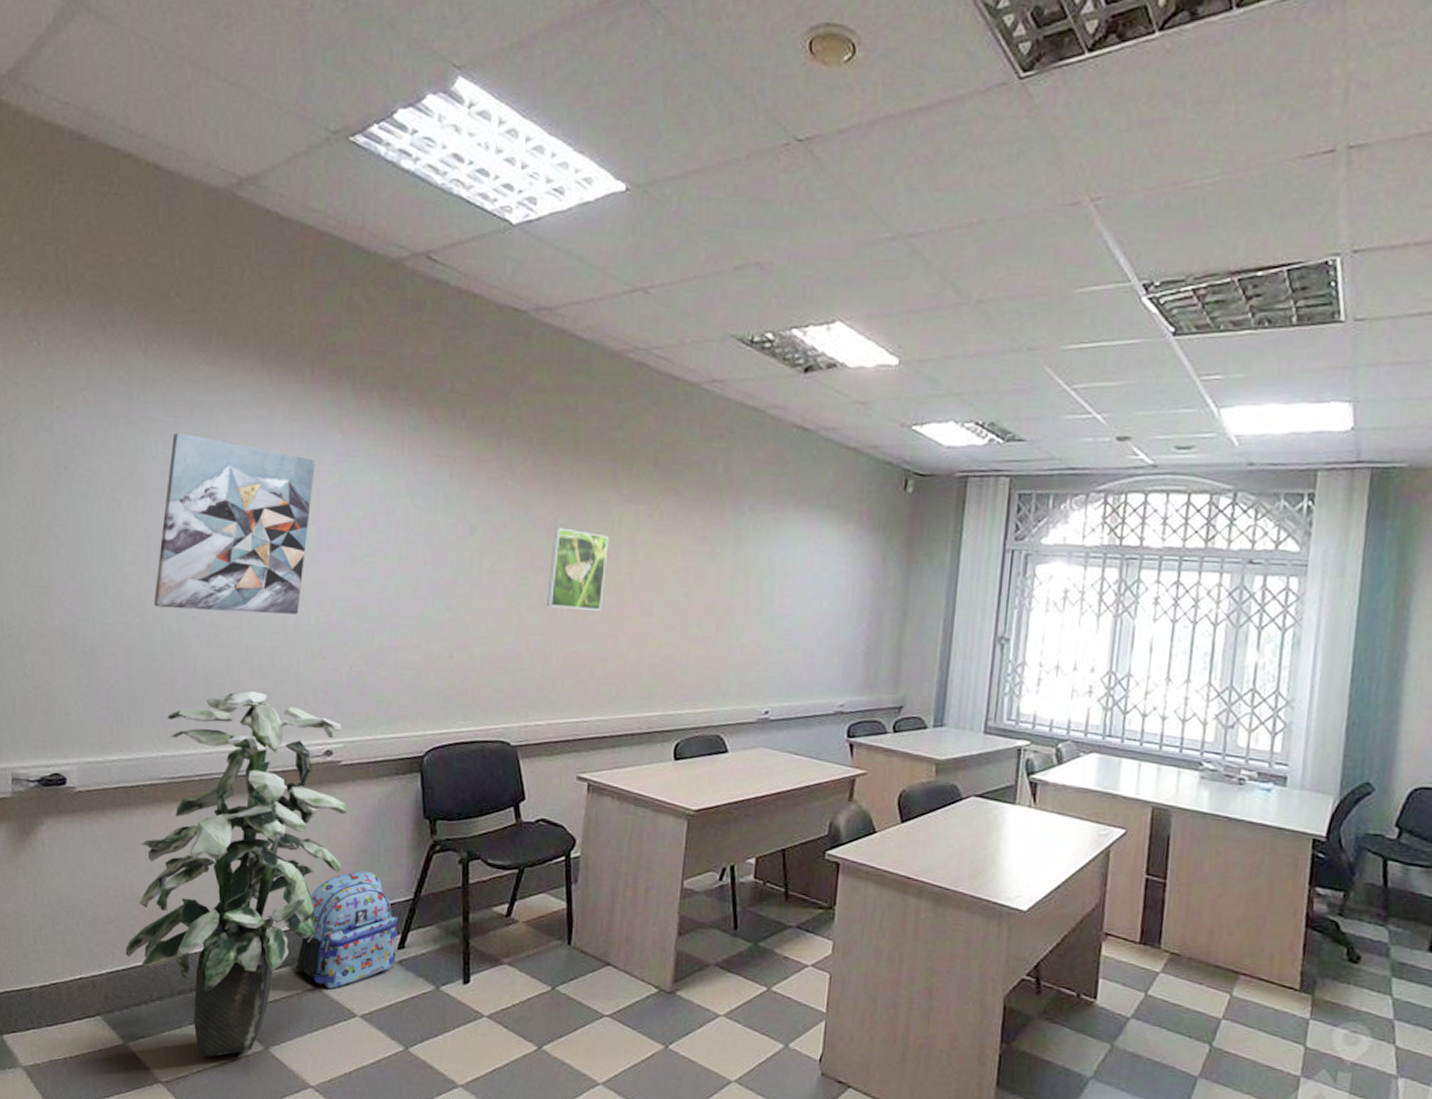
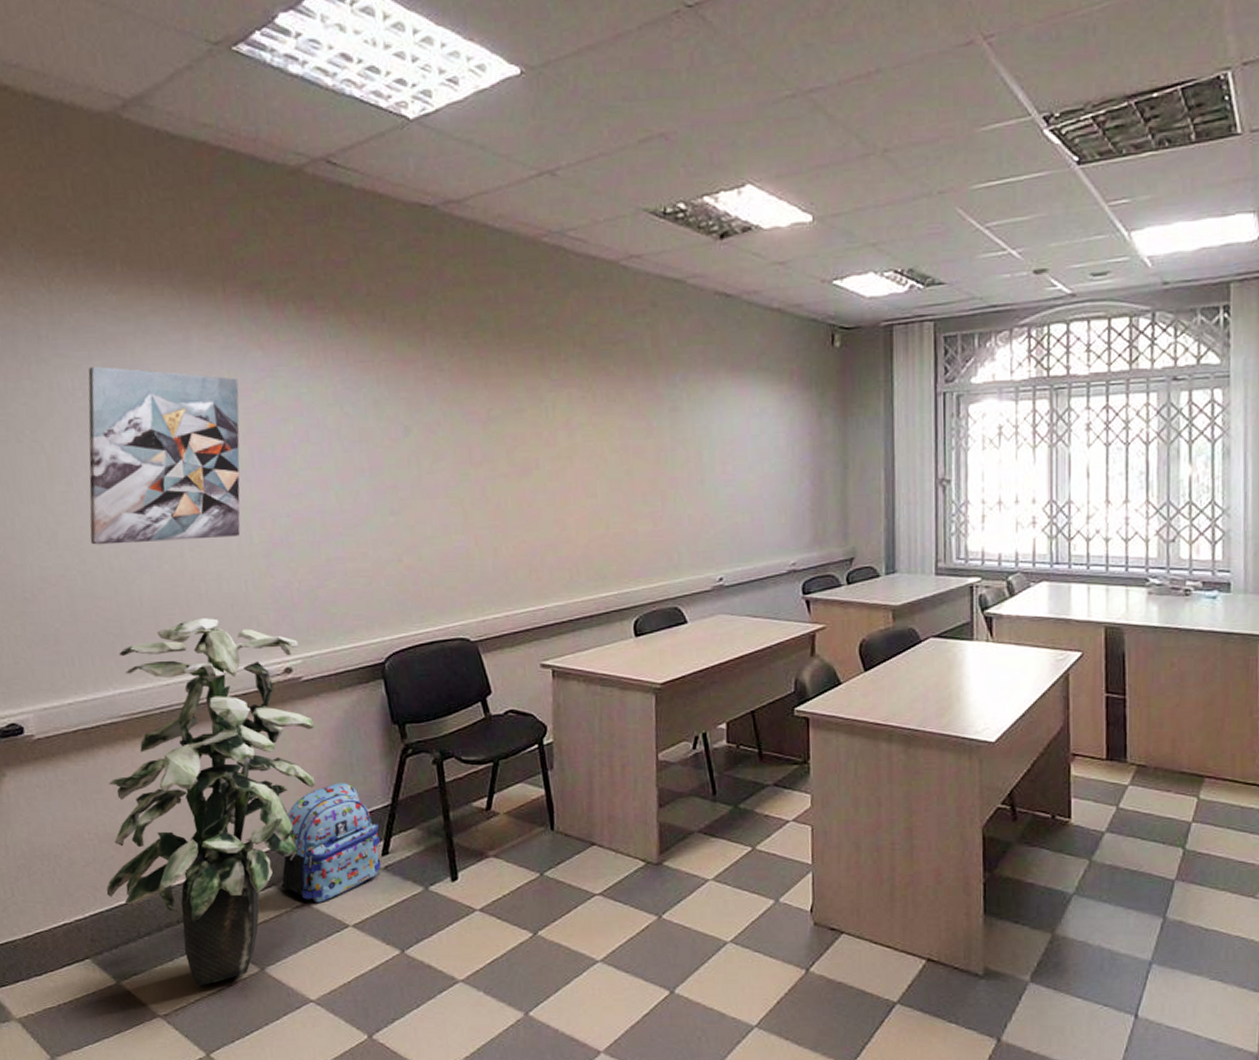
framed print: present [547,527,609,611] -> none [488,419,546,500]

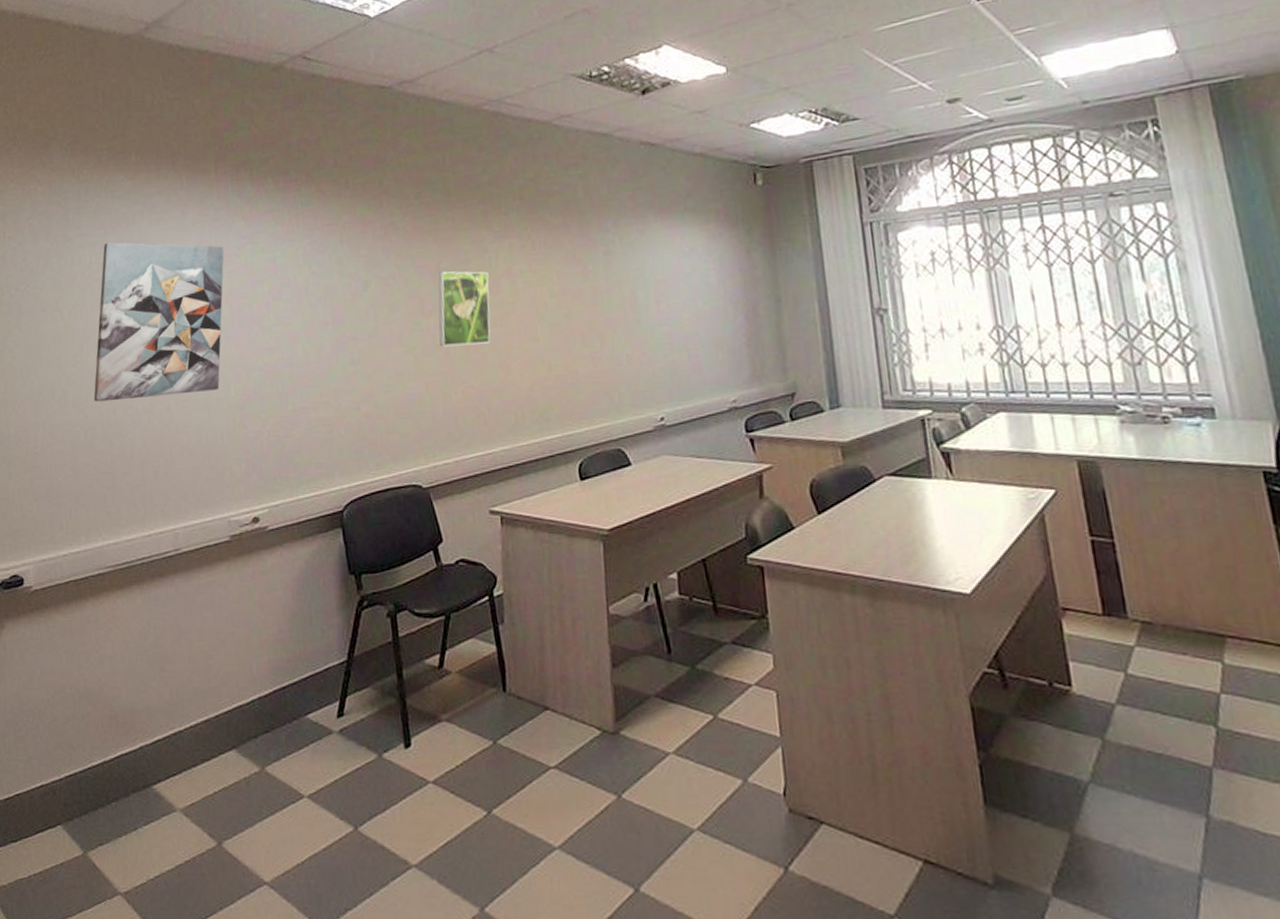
indoor plant: present [106,618,316,987] -> none [81,469,278,861]
backpack: present [281,783,382,903] -> none [241,637,337,769]
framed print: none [488,419,546,500] -> present [438,271,491,347]

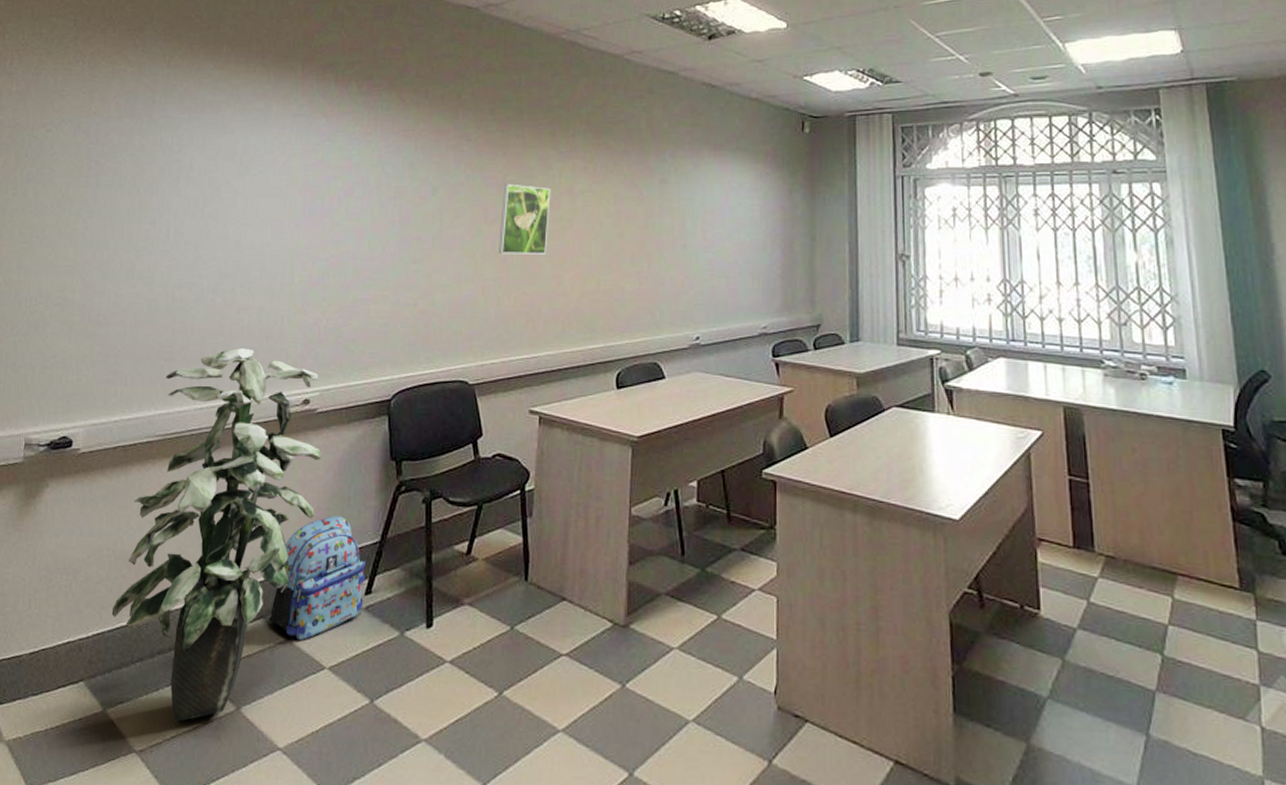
indoor plant: none [81,469,278,861] -> present [111,348,322,722]
wall art: present [93,242,224,402] -> none [161,127,303,278]
backpack: none [241,637,337,769] -> present [269,516,367,640]

